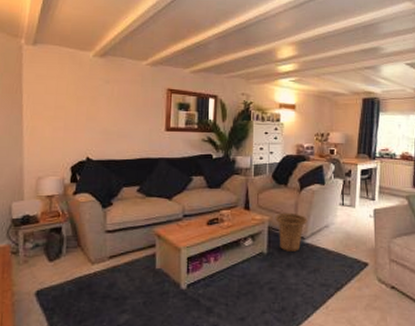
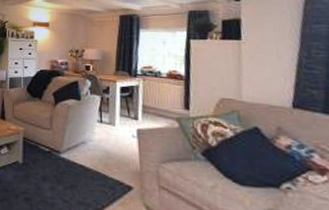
basket: present [275,212,308,251] -> none [30,125,63,165]

